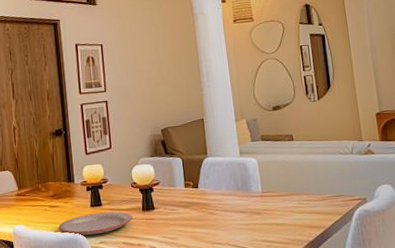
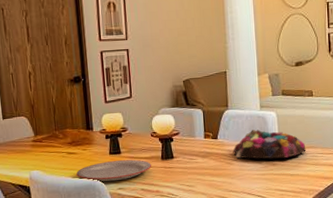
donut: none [214,177,291,208] -> present [233,129,306,159]

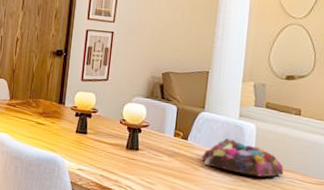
plate: present [76,159,152,182] -> none [41,138,116,162]

